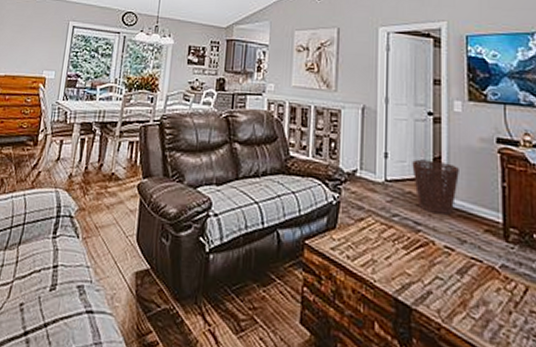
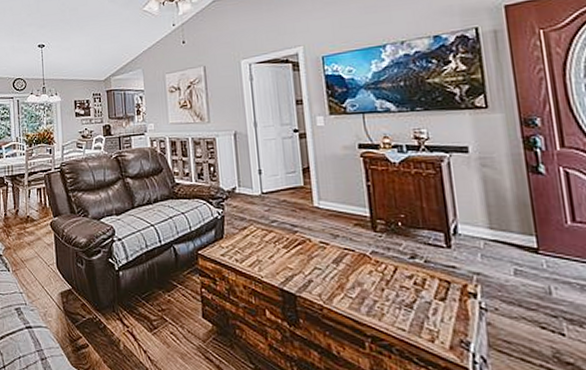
basket: present [412,159,459,215] -> none [284,170,327,217]

